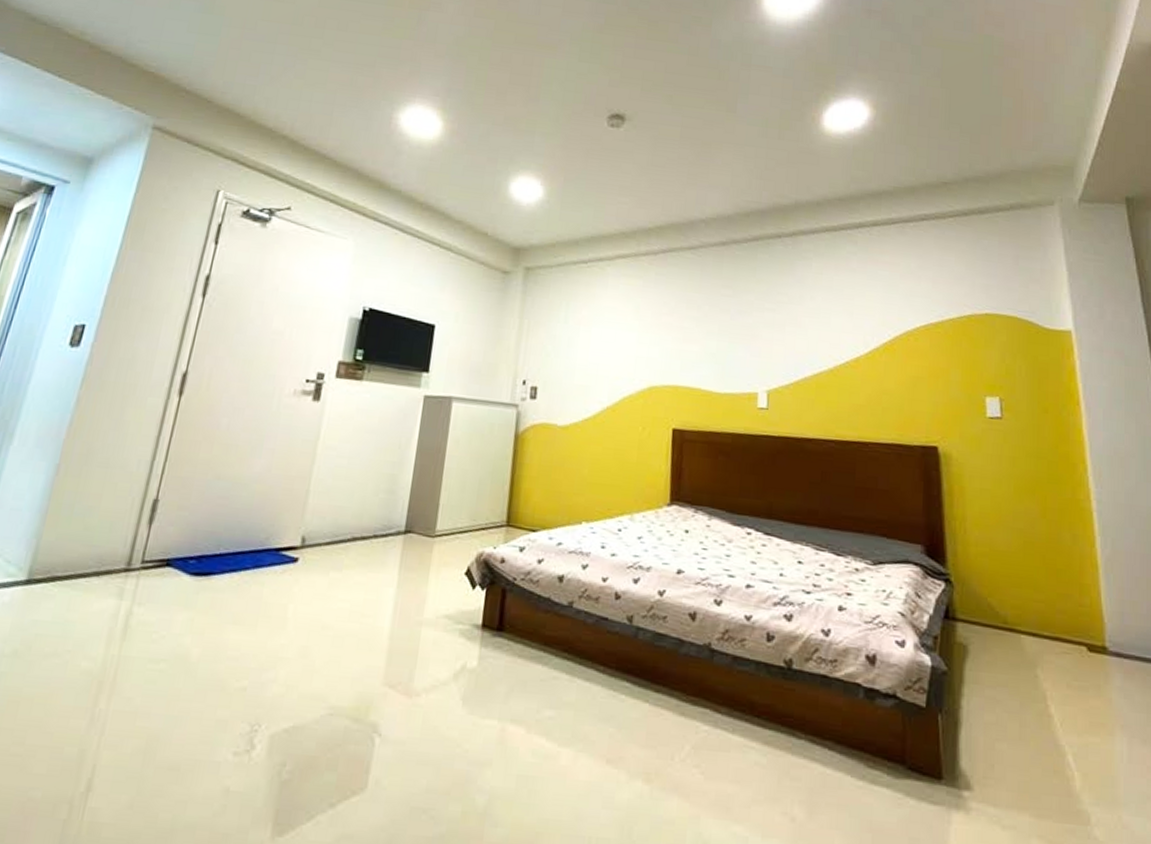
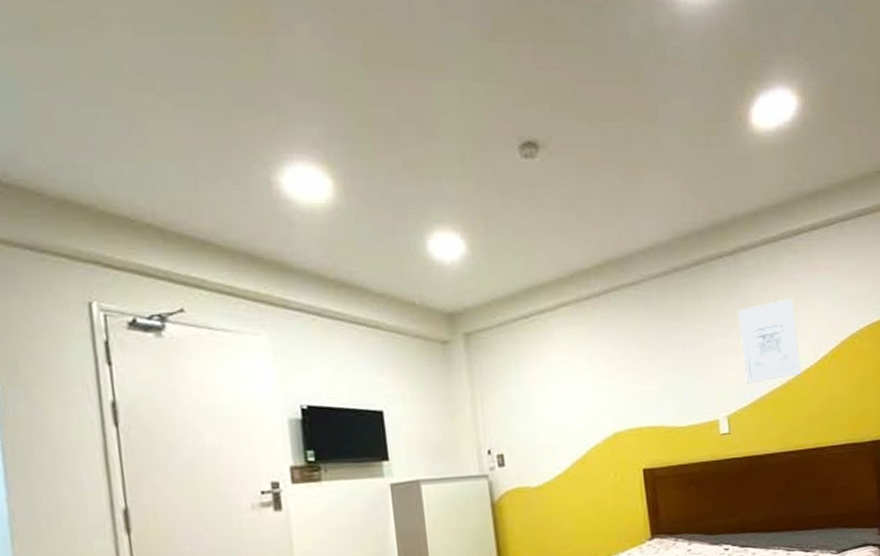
wall art: none [790,285,850,363] -> present [738,298,801,384]

